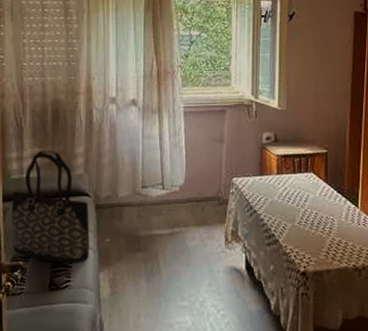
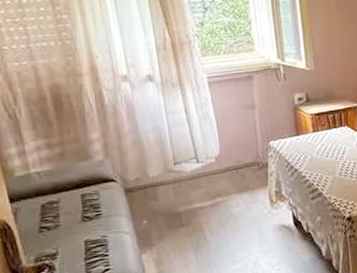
tote bag: present [11,150,90,264] -> none [19,140,128,255]

